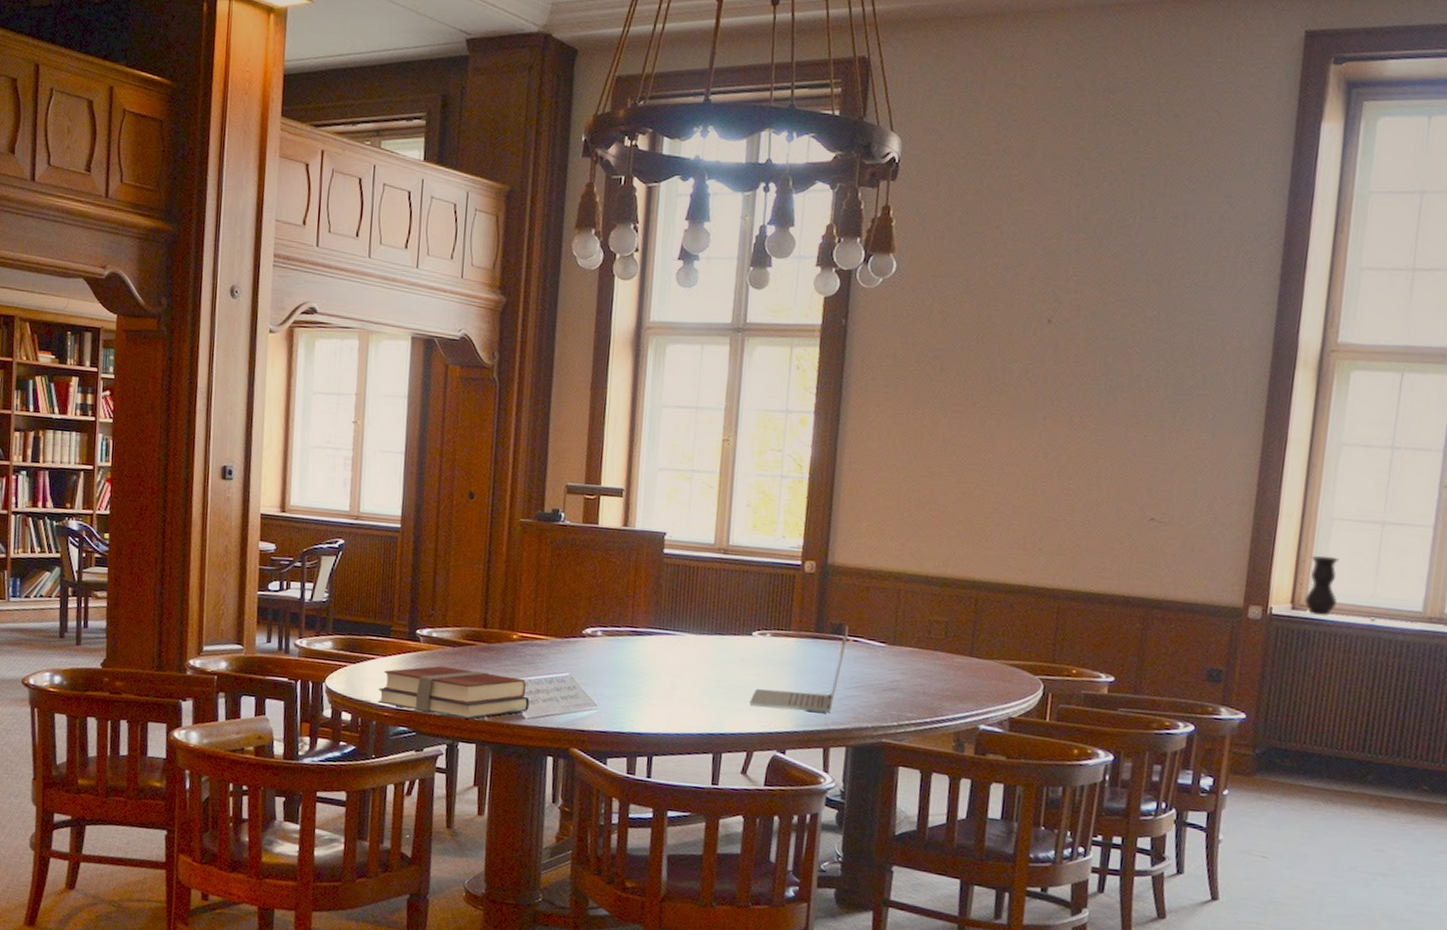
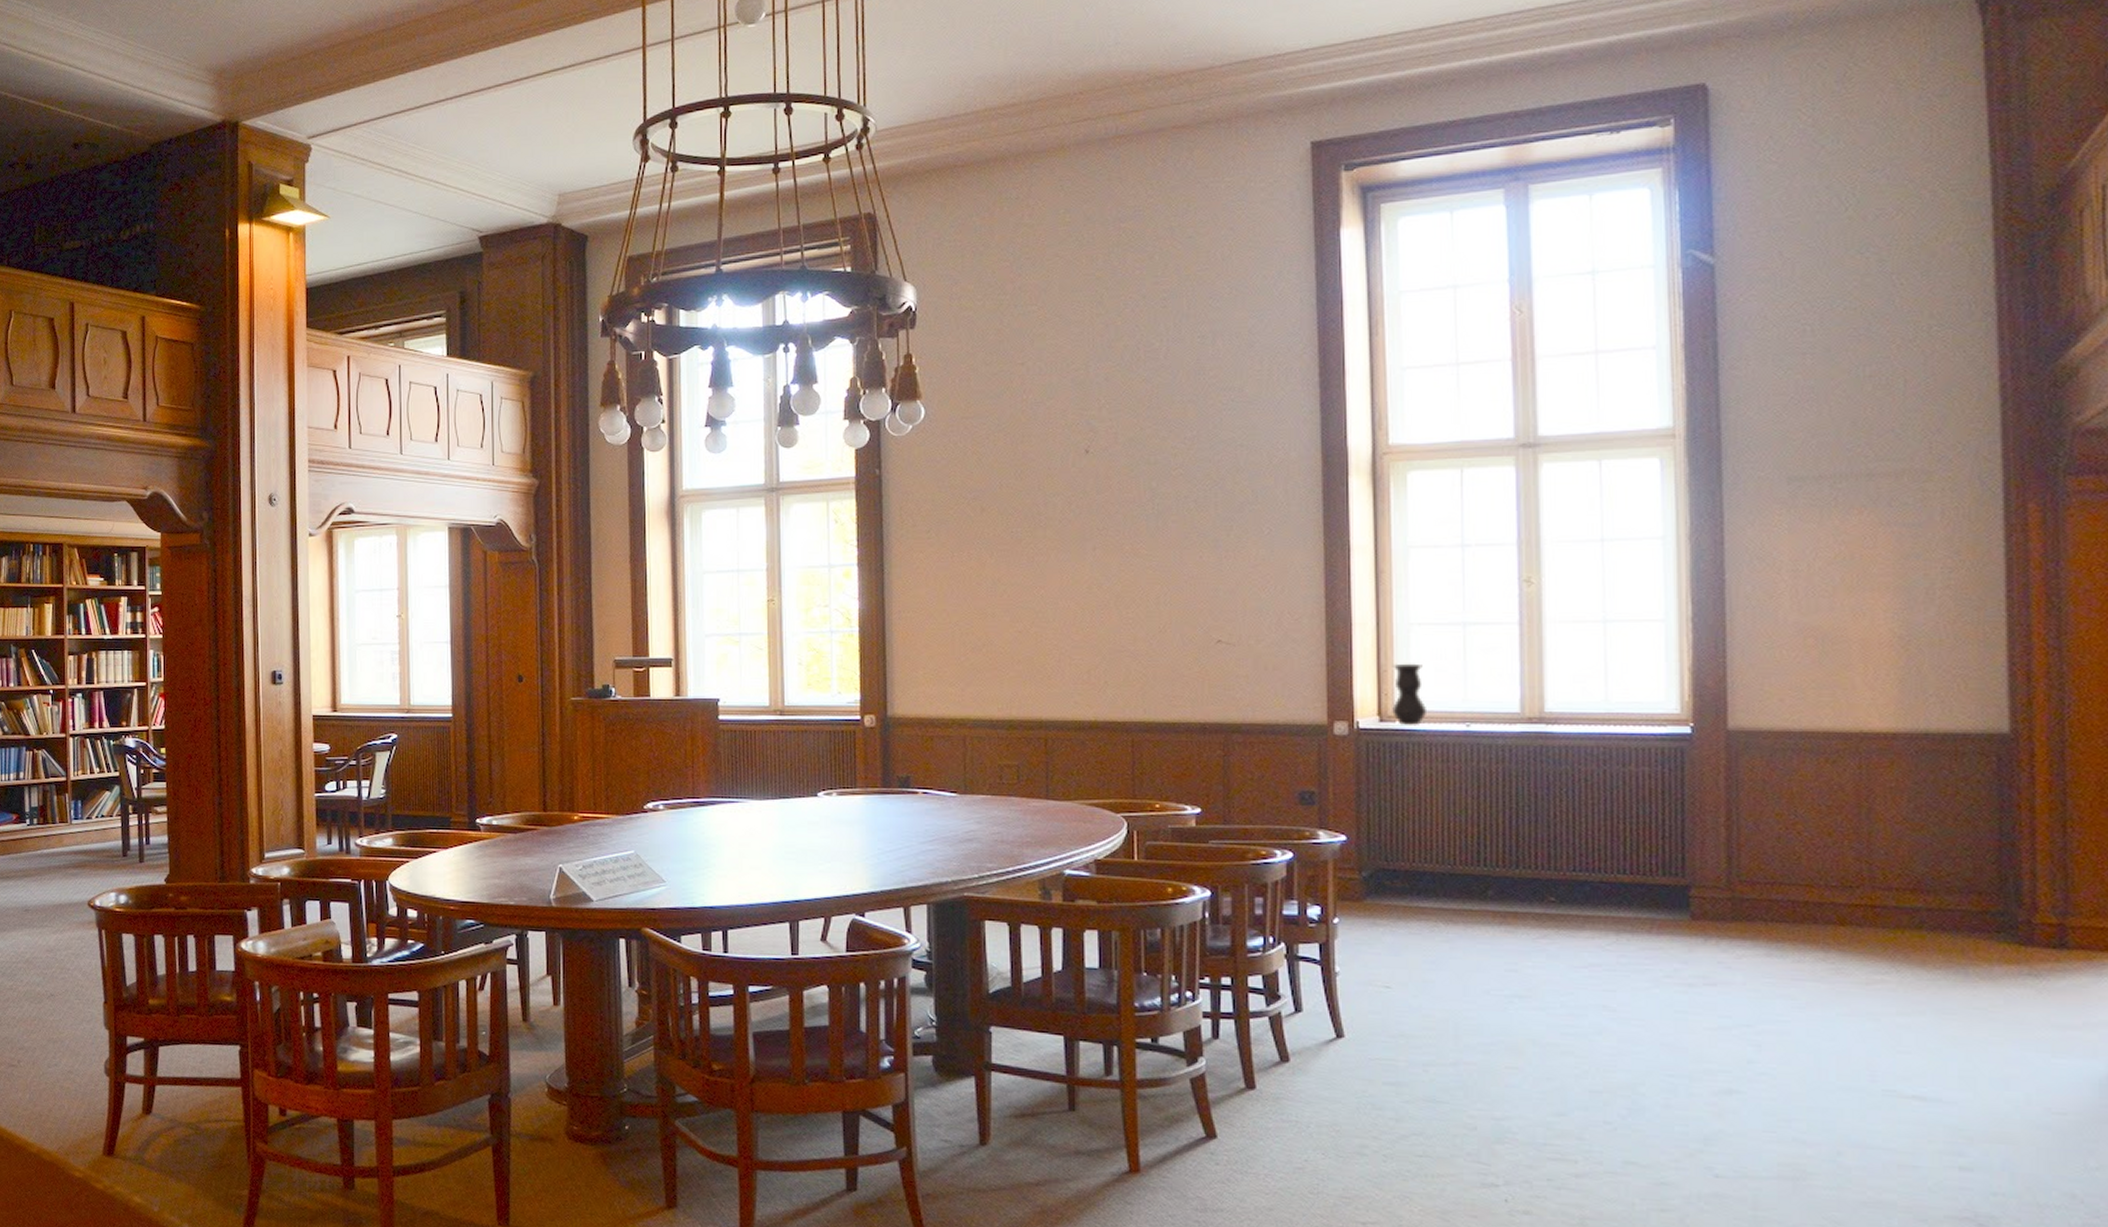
books: present [377,665,530,719] -> none [442,854,596,906]
laptop: present [749,625,849,713] -> none [822,777,916,871]

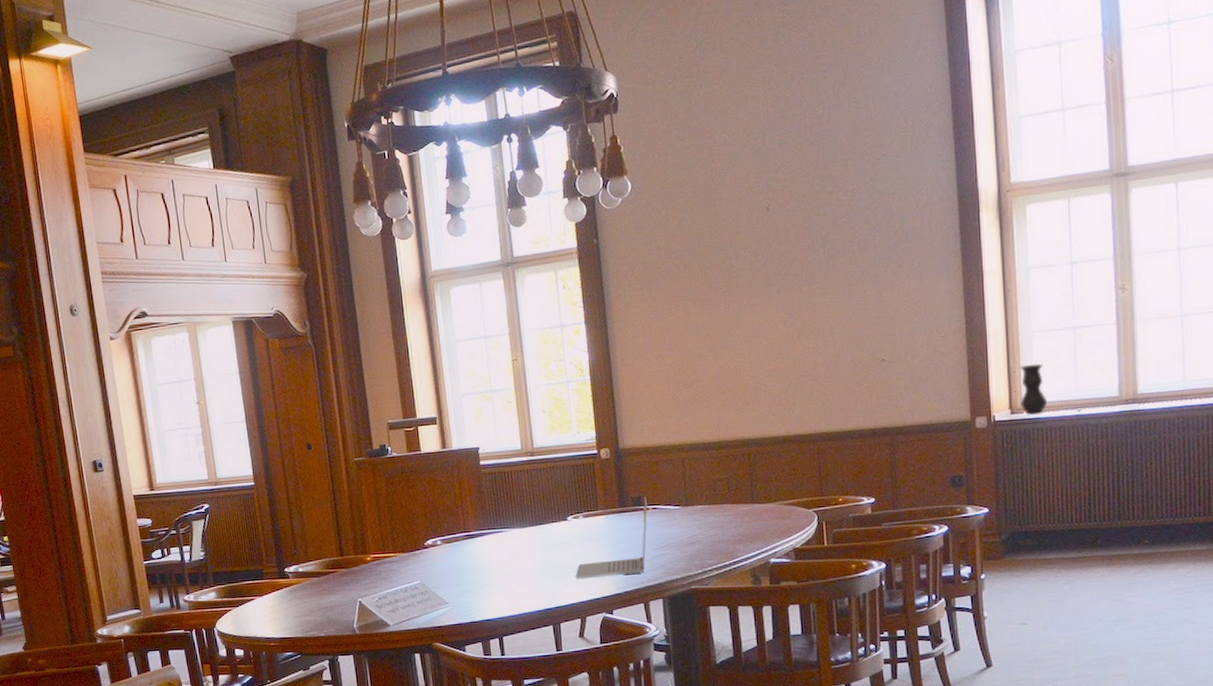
laptop: none [822,777,916,871] -> present [575,496,648,580]

